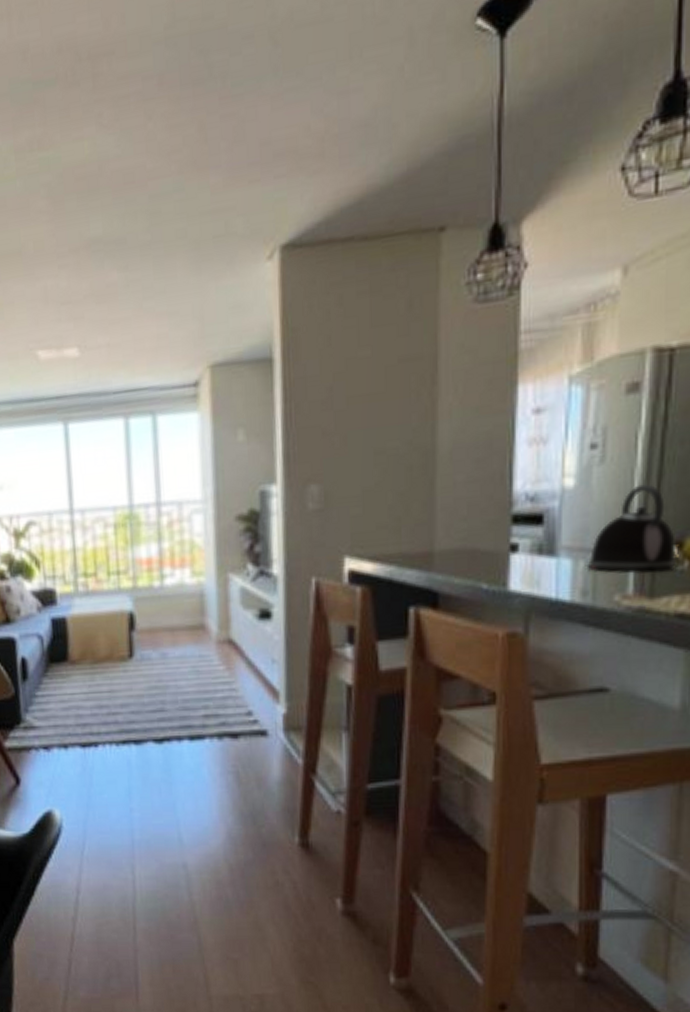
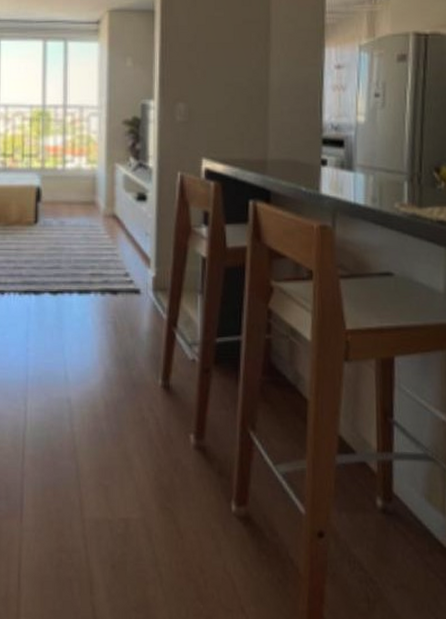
kettle: present [588,482,676,575] -> none [376,124,435,190]

